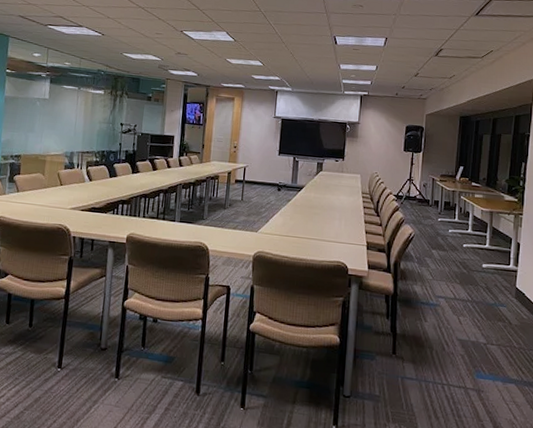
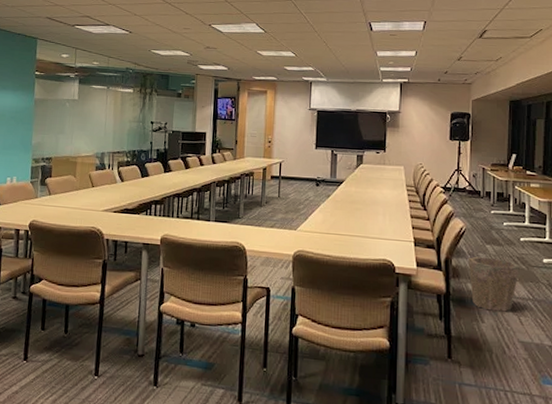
waste bin: none [415,260,463,312] -> present [469,256,521,312]

